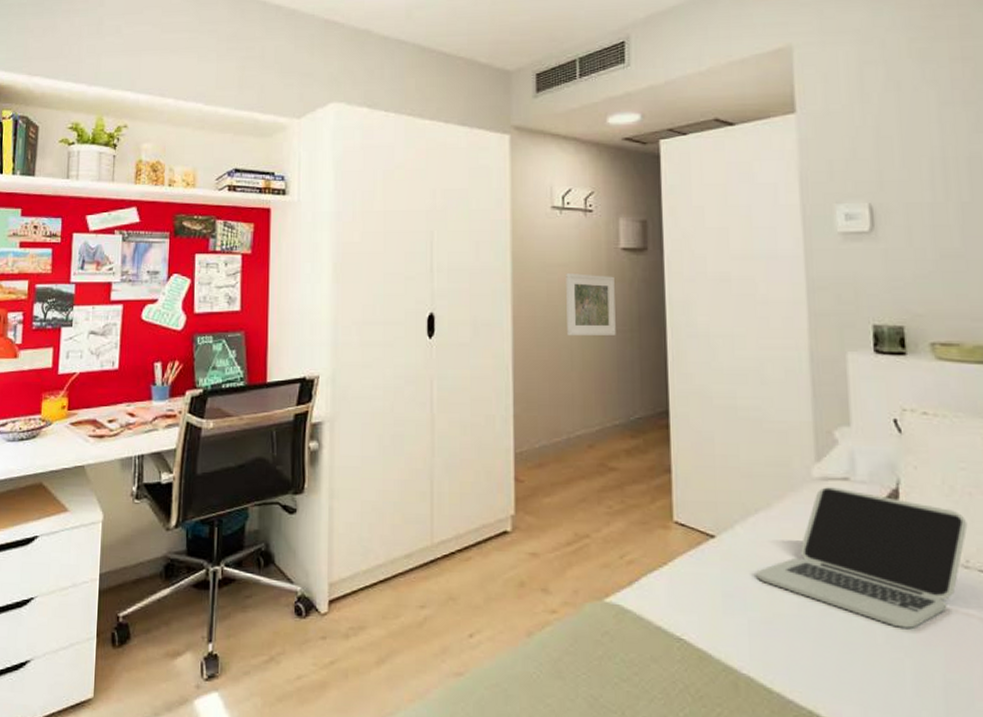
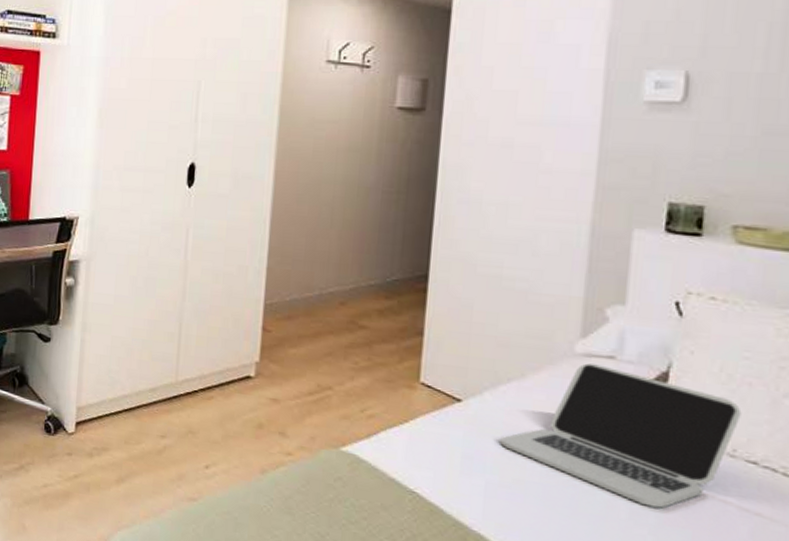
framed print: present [566,273,616,337] -> none [330,130,386,196]

